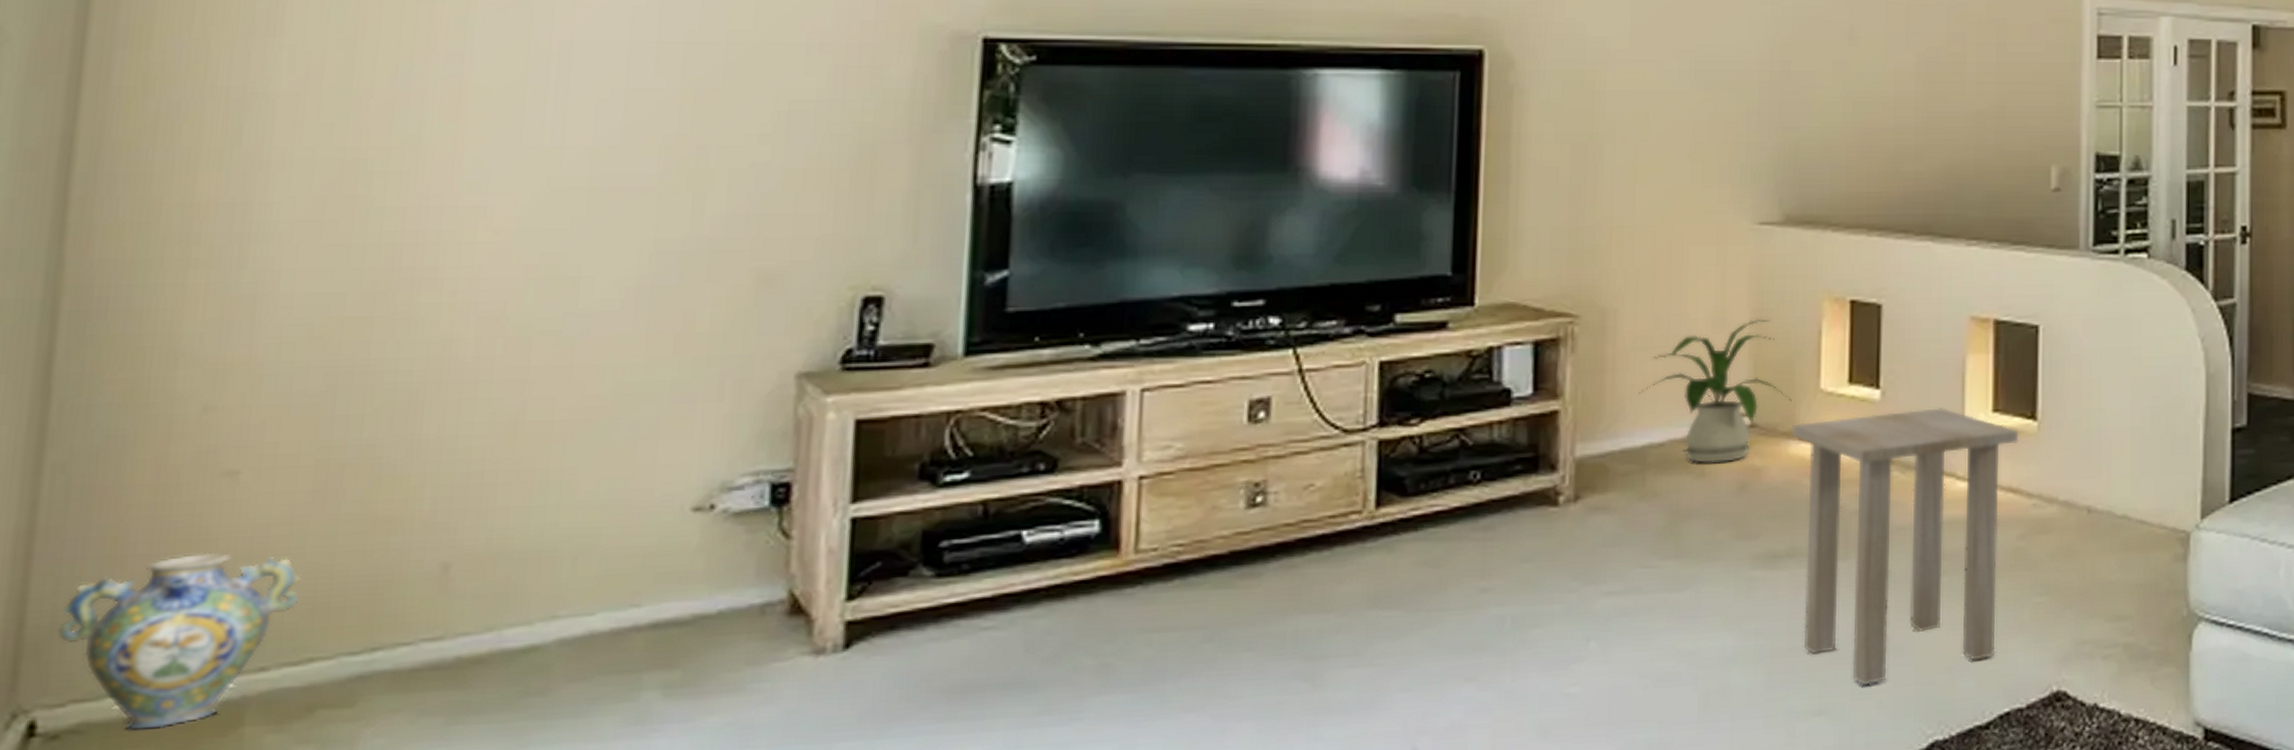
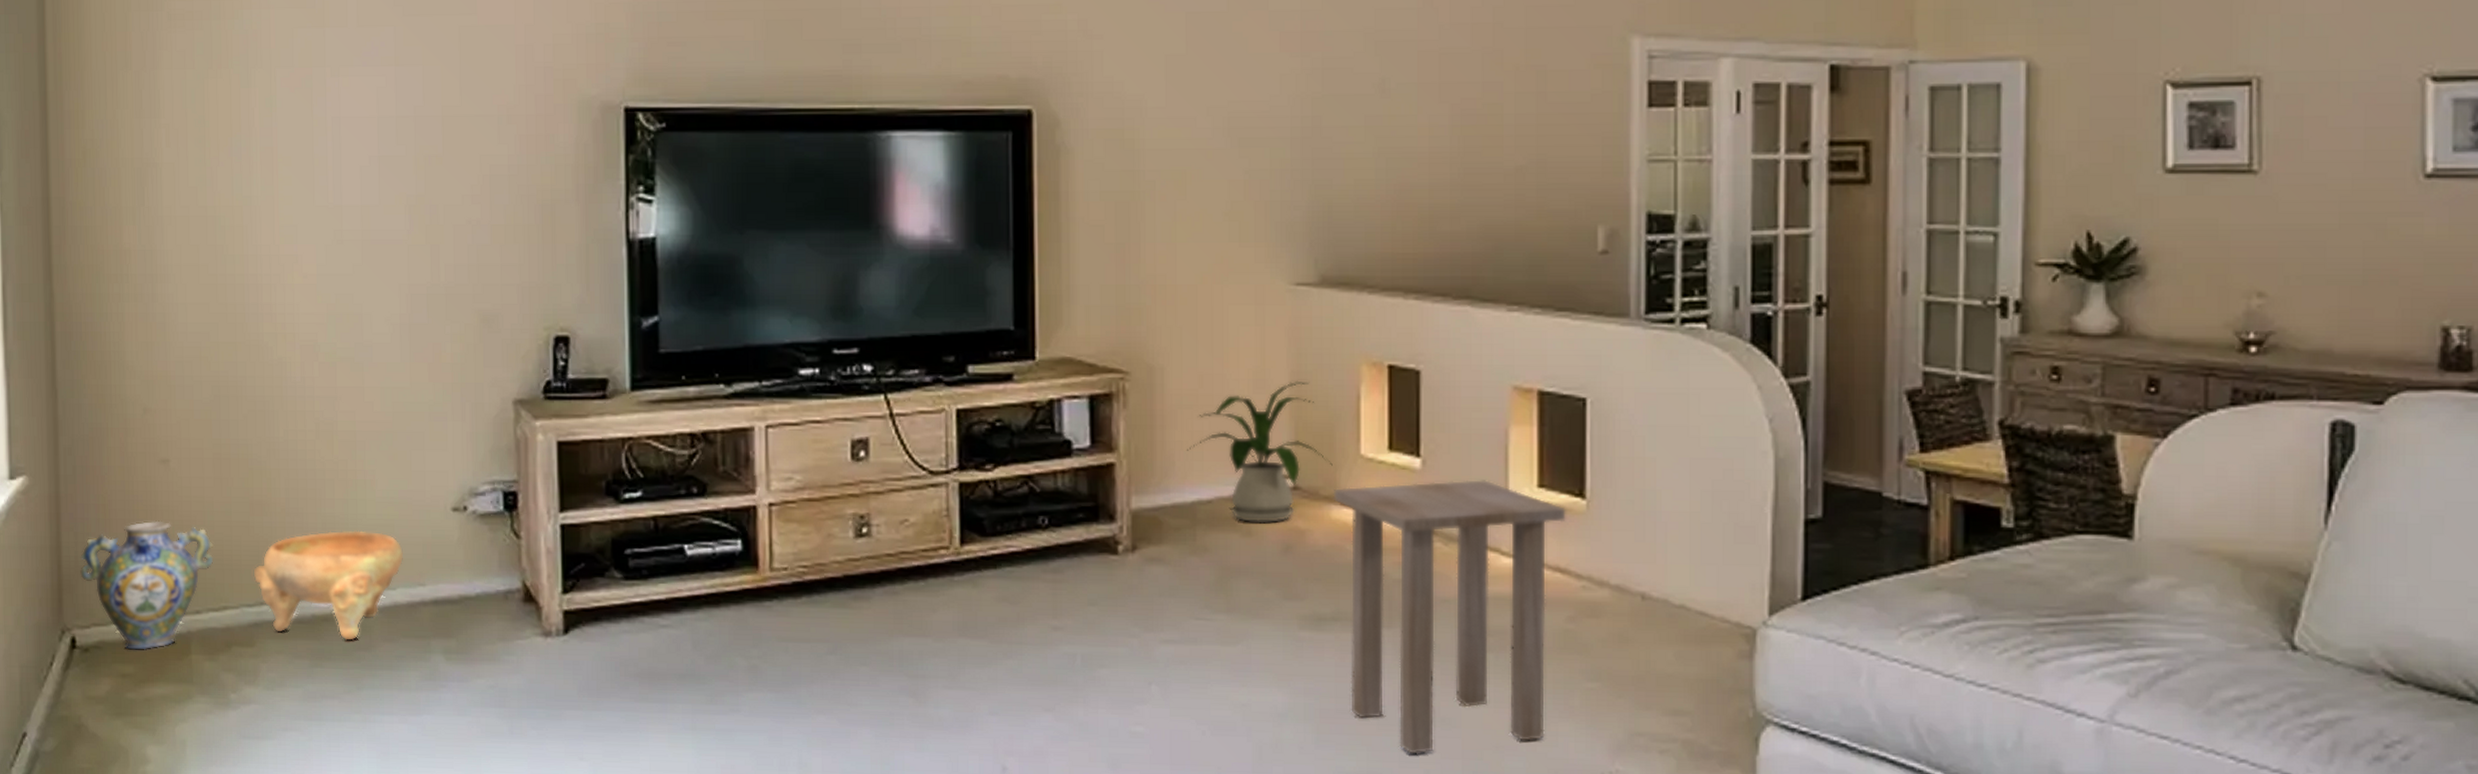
decorative bowl: none [364,544,612,686] -> present [253,530,404,641]

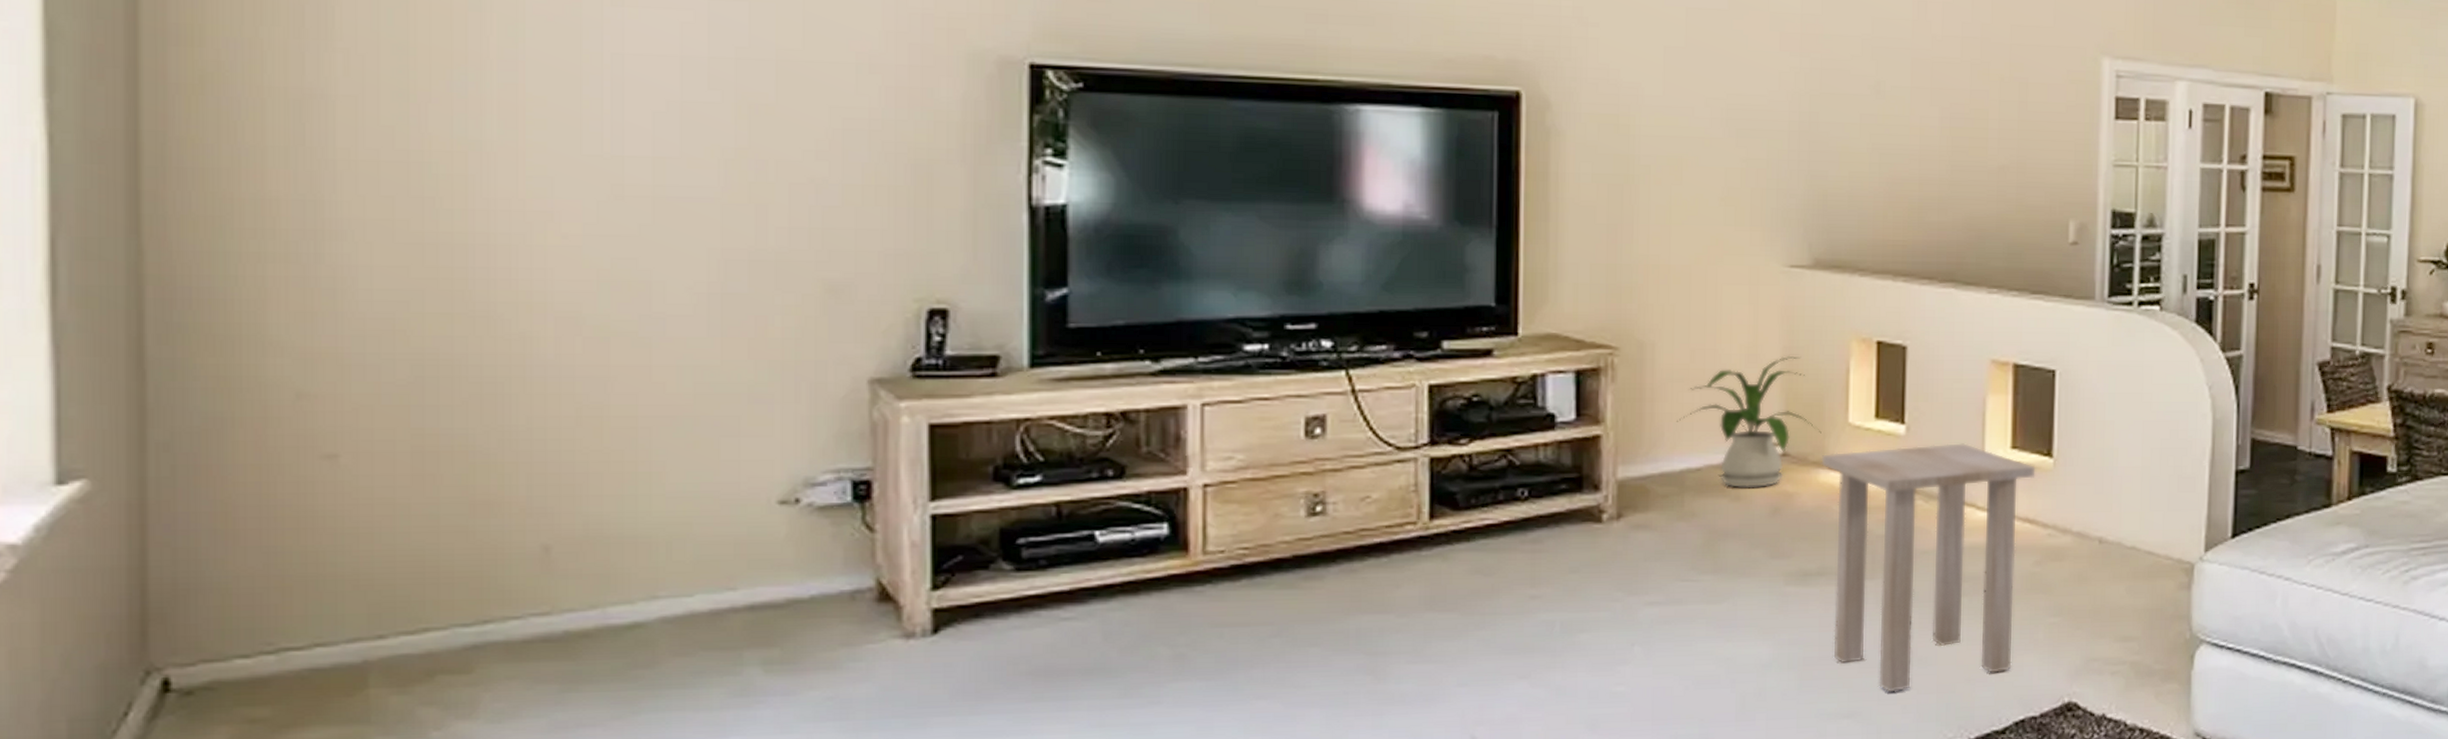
ceramic jug: present [80,520,214,650] -> none [181,529,409,689]
decorative bowl: present [253,530,404,641] -> none [472,530,706,658]

